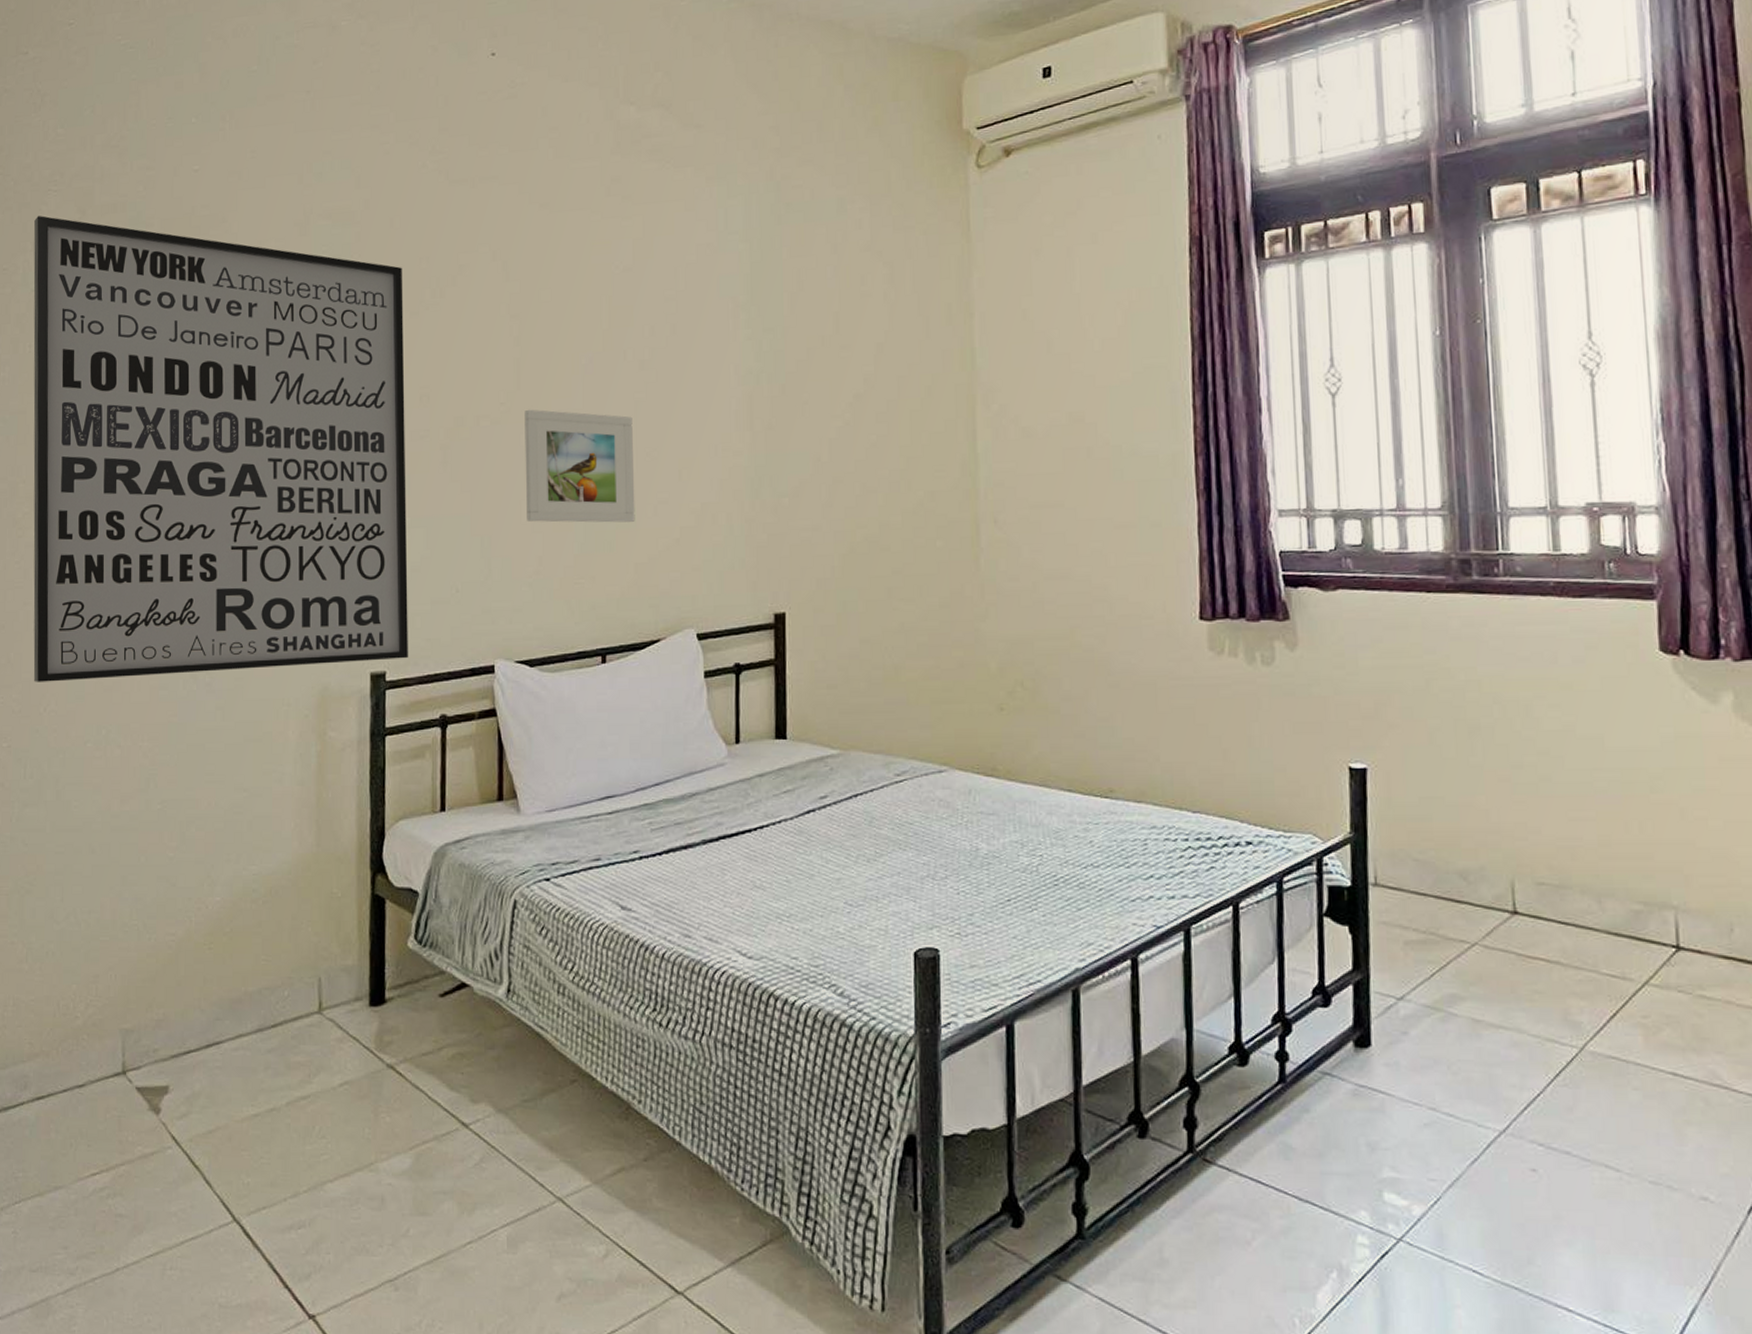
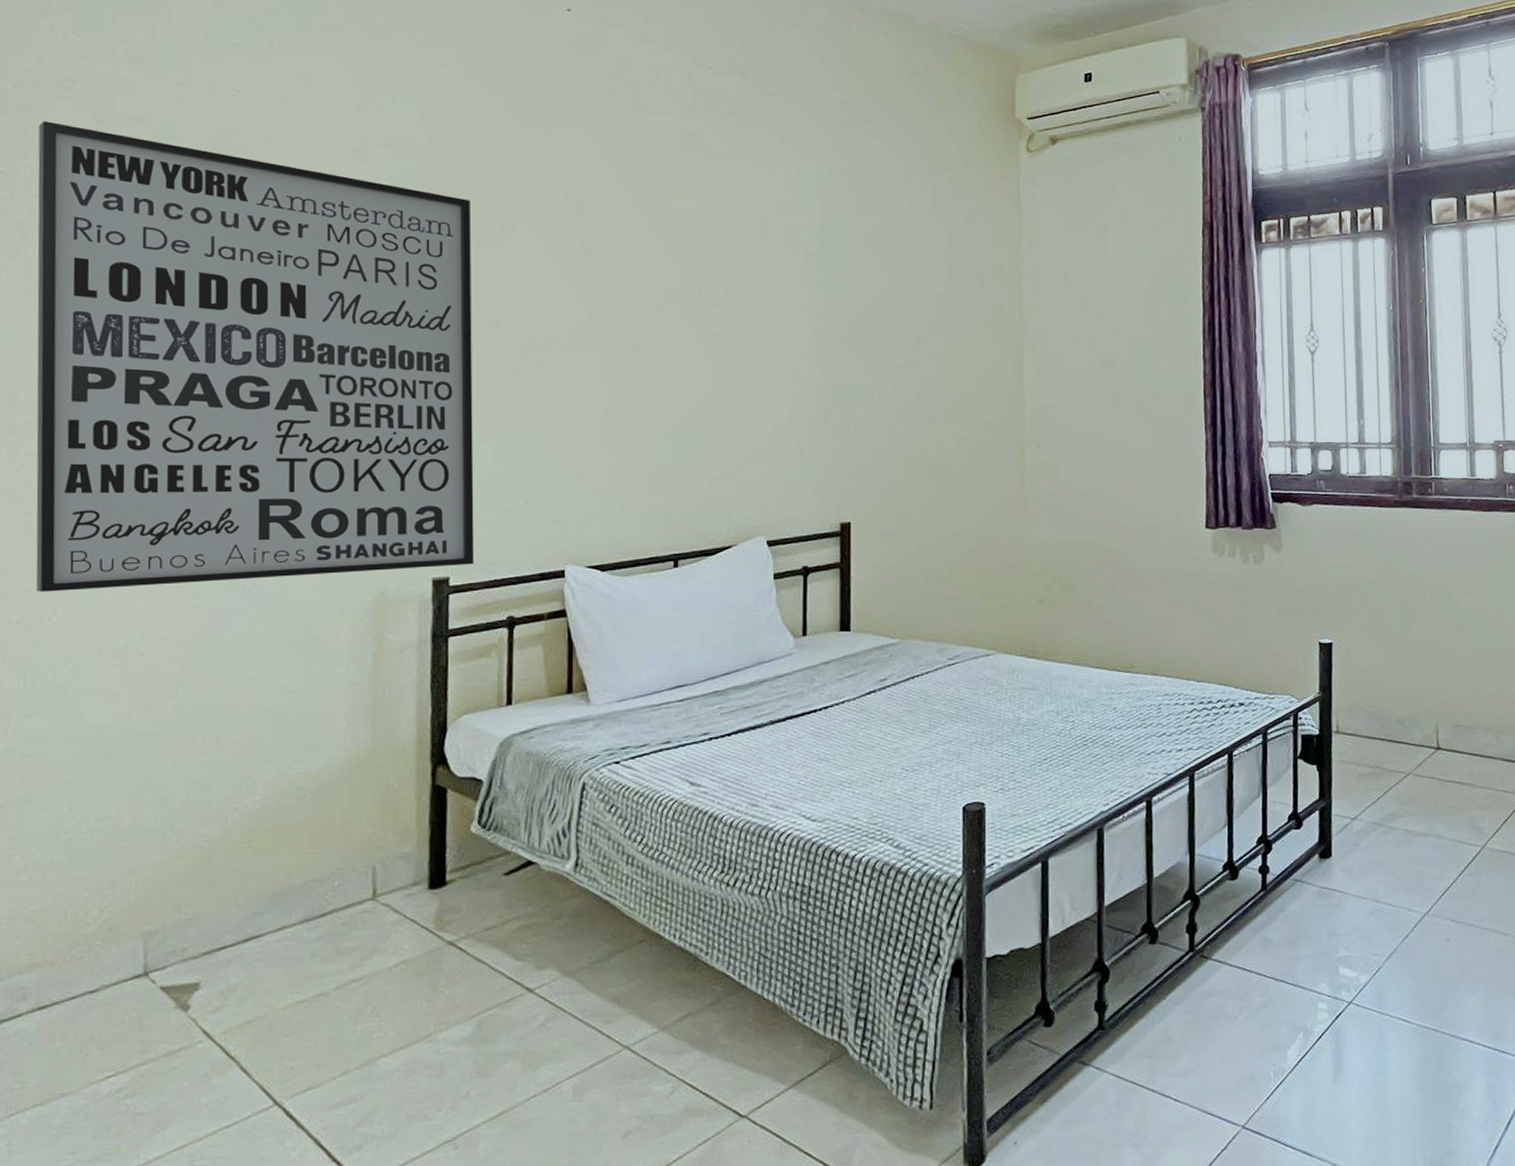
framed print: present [524,409,635,523] -> none [598,337,709,442]

